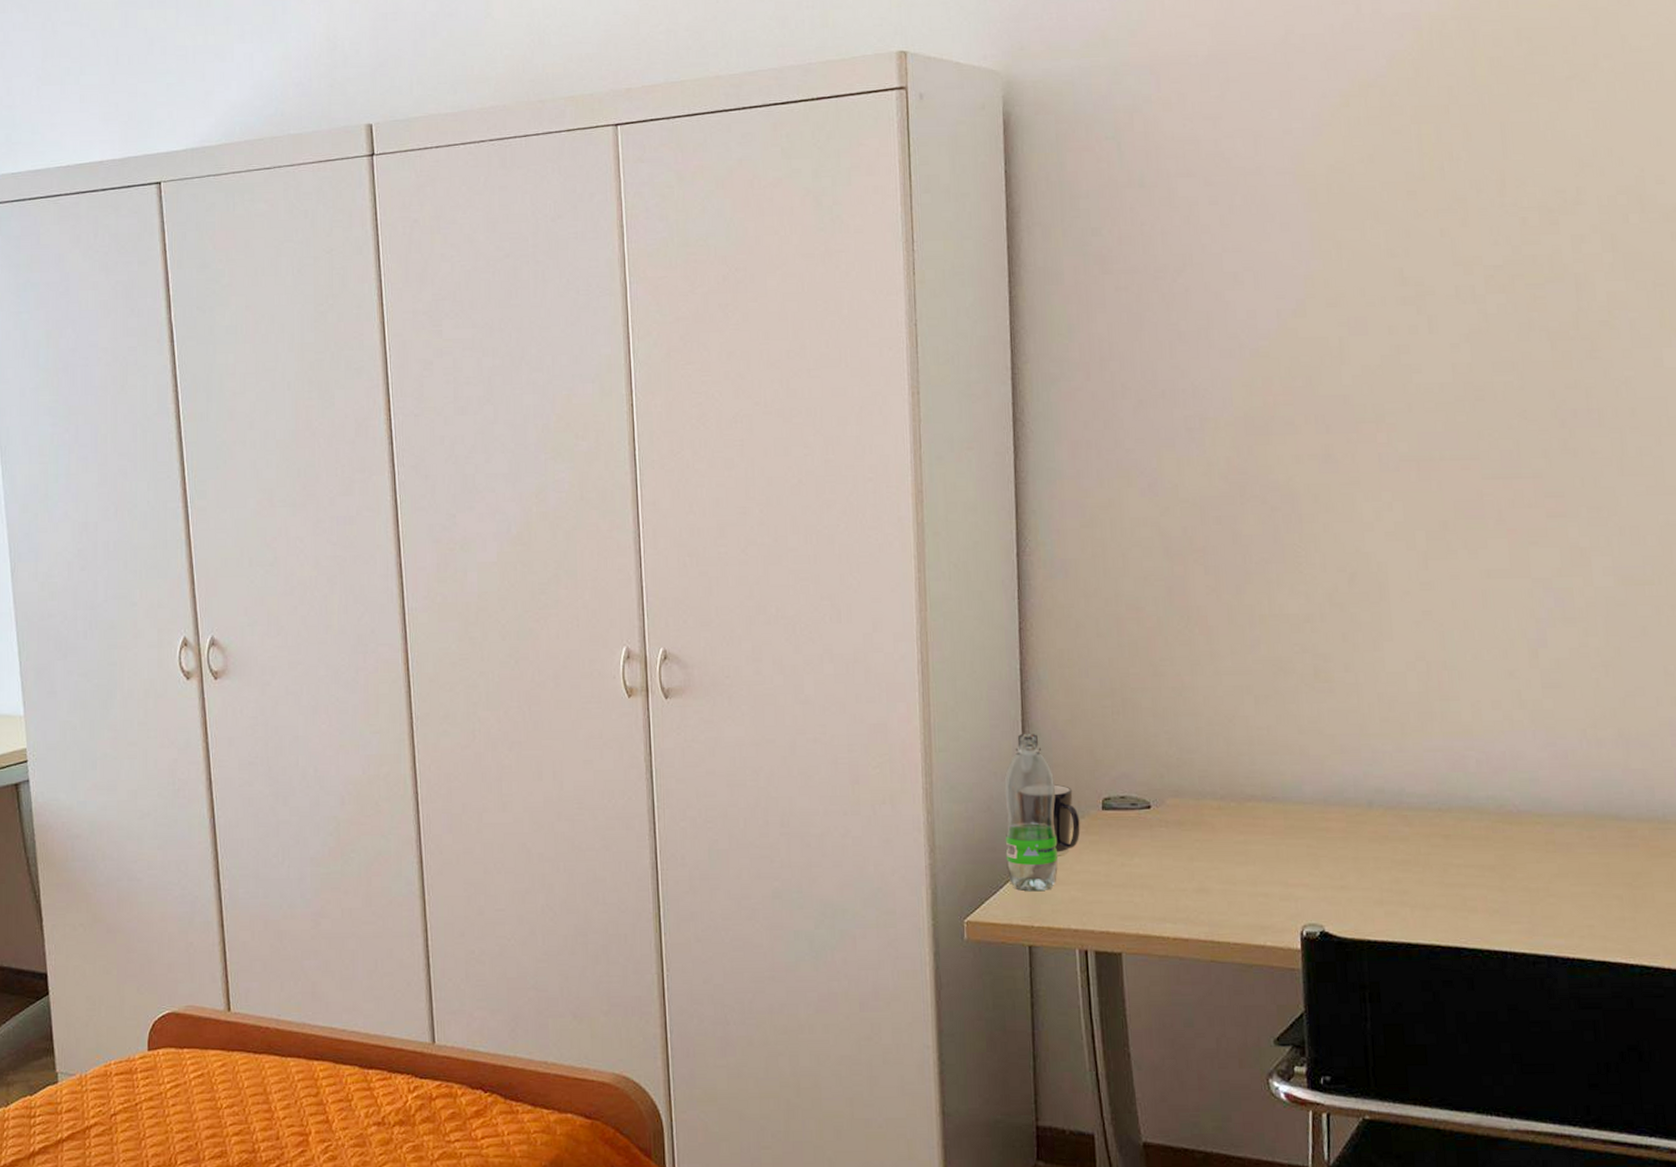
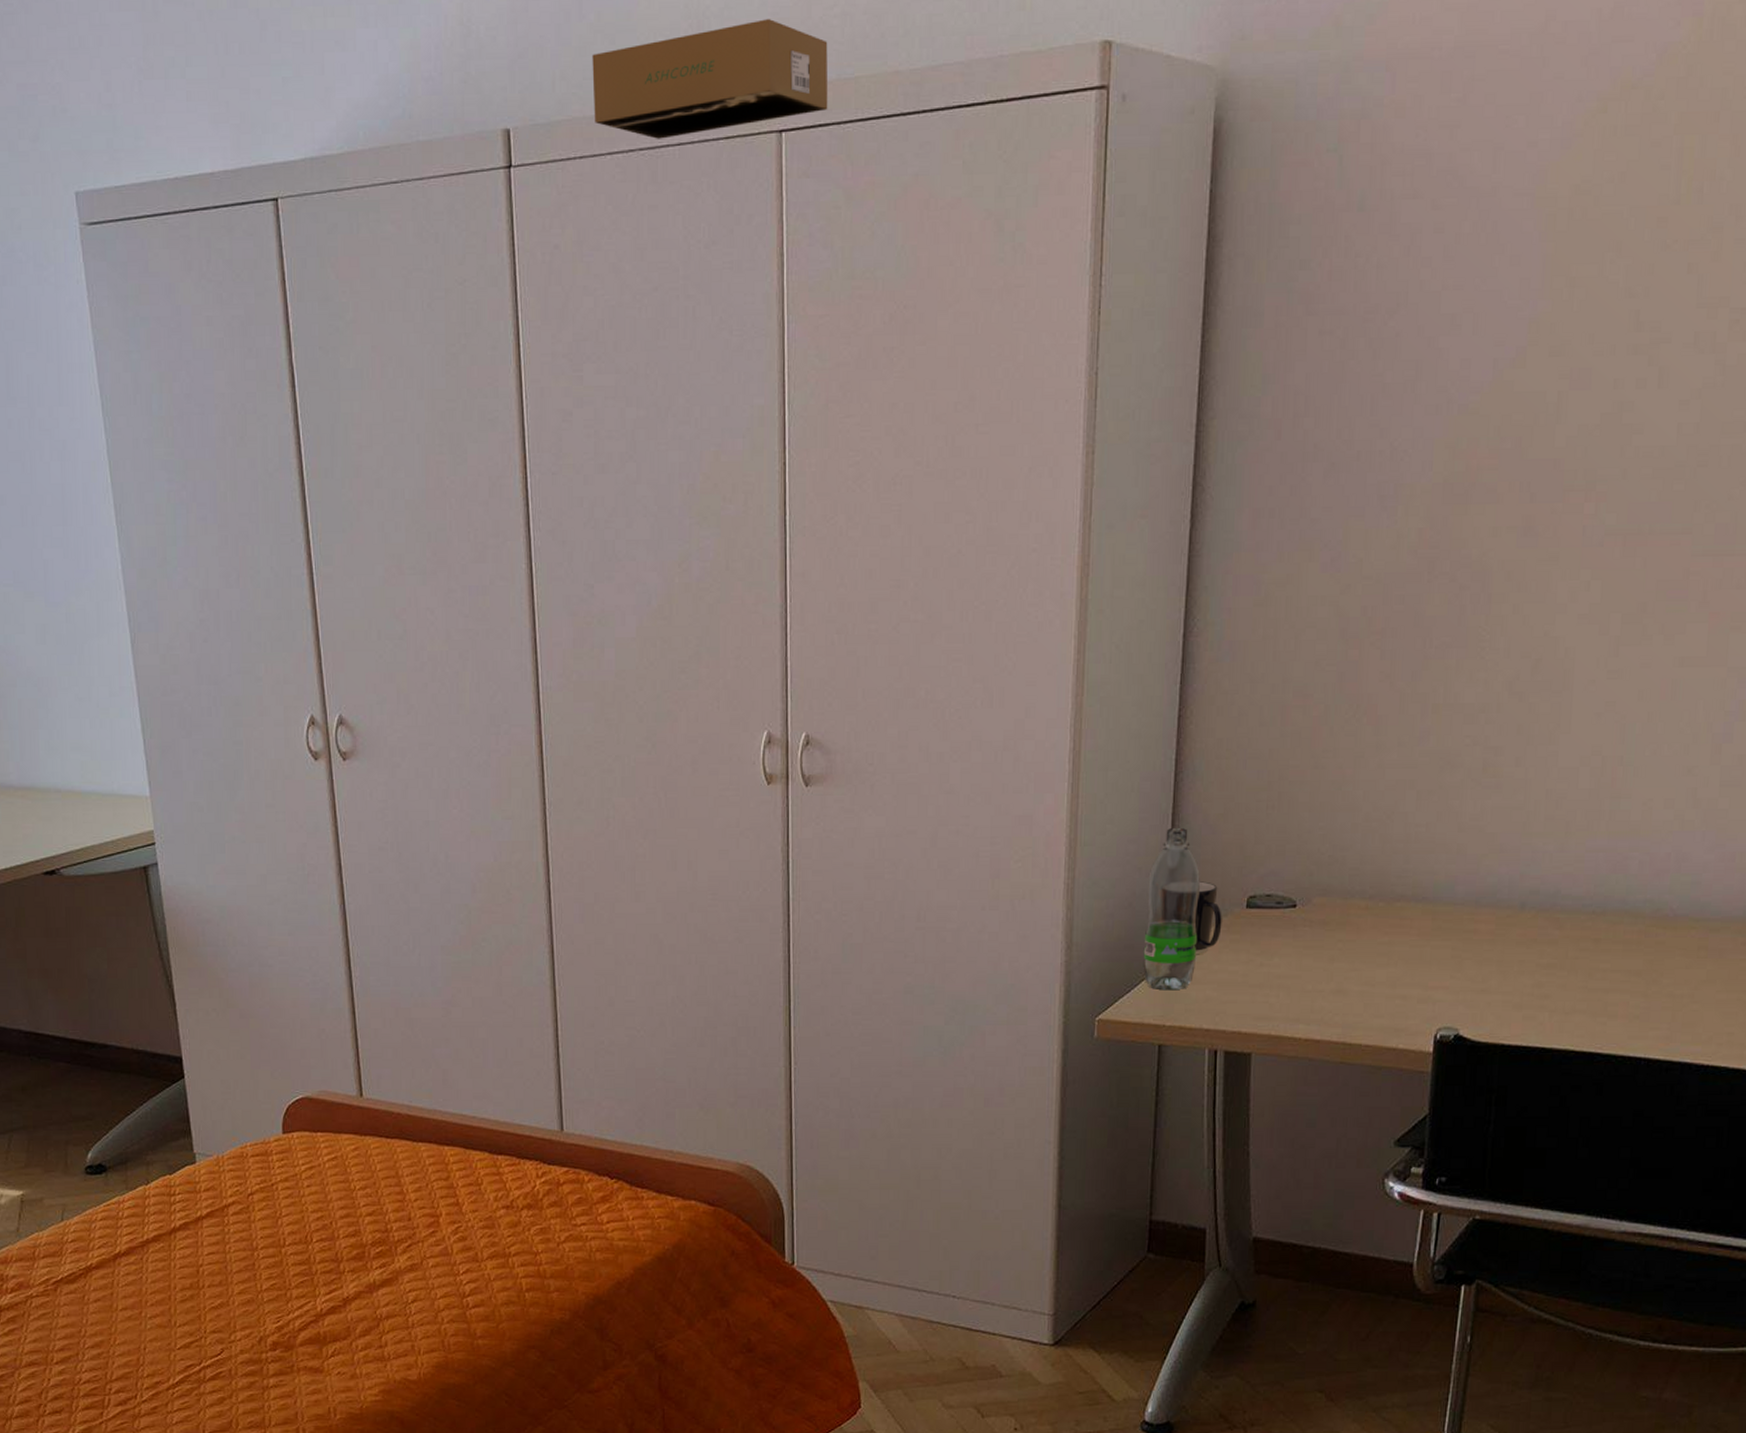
box: none [445,35,658,132] -> present [592,19,828,139]

